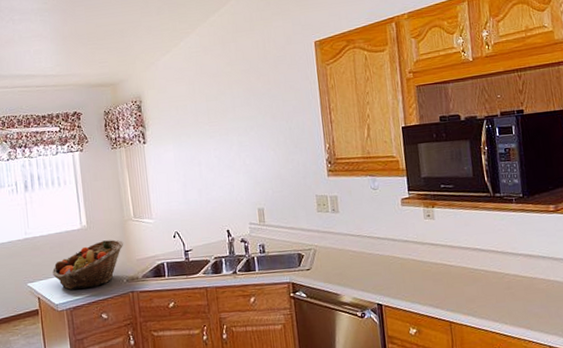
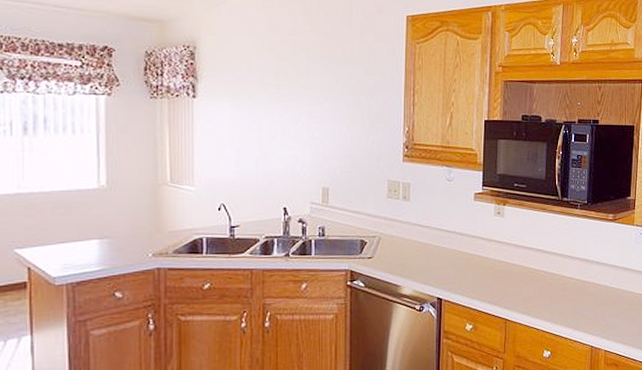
fruit basket: present [52,239,124,290] -> none [52,205,154,261]

